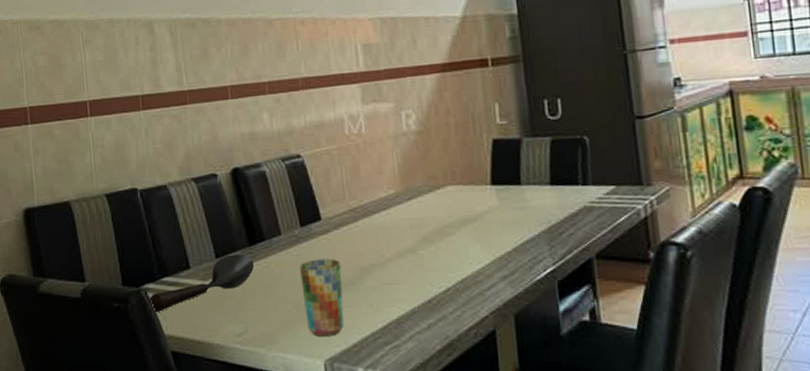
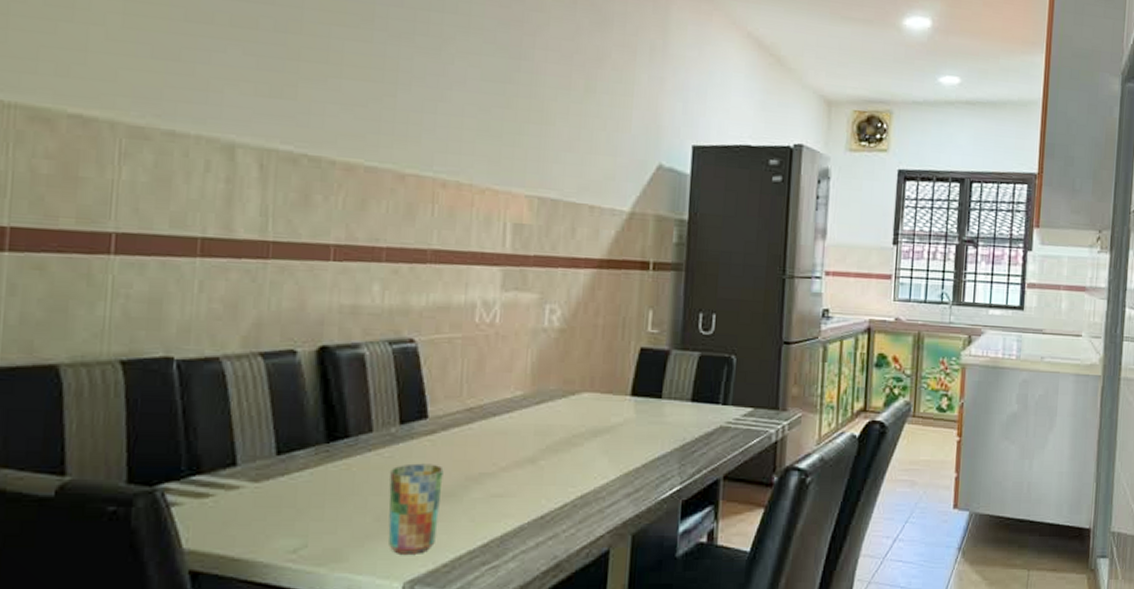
spoon: present [148,254,255,312] -> none [165,451,330,519]

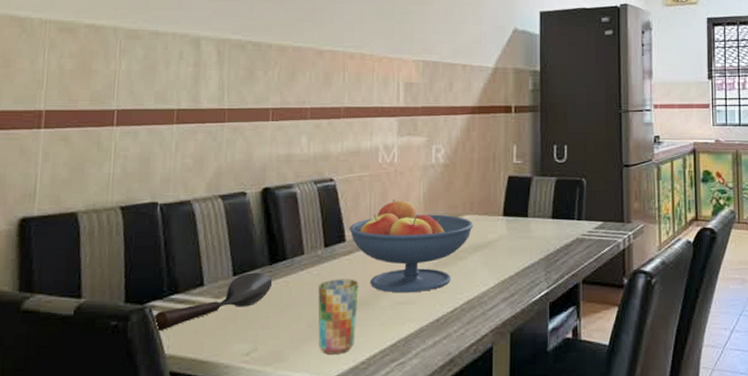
spoon: none [165,451,330,519] -> present [152,272,273,331]
fruit bowl: none [433,369,593,484] -> present [349,199,473,293]

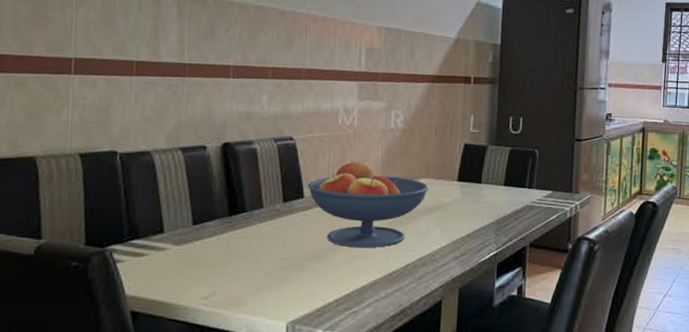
spoon: present [152,272,273,331] -> none [112,222,232,273]
cup: present [318,279,359,354] -> none [275,232,316,301]

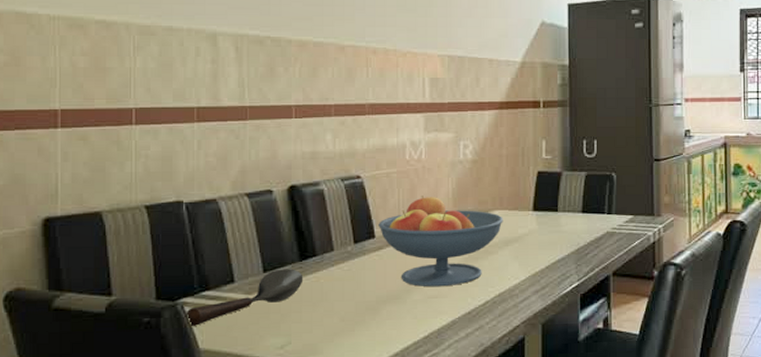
spoon: none [112,222,232,273] -> present [184,268,304,326]

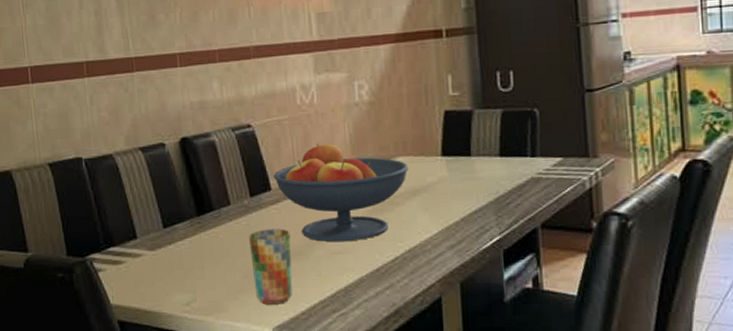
spoon: present [184,268,304,326] -> none [94,224,203,282]
cup: none [350,274,390,347] -> present [249,228,292,305]

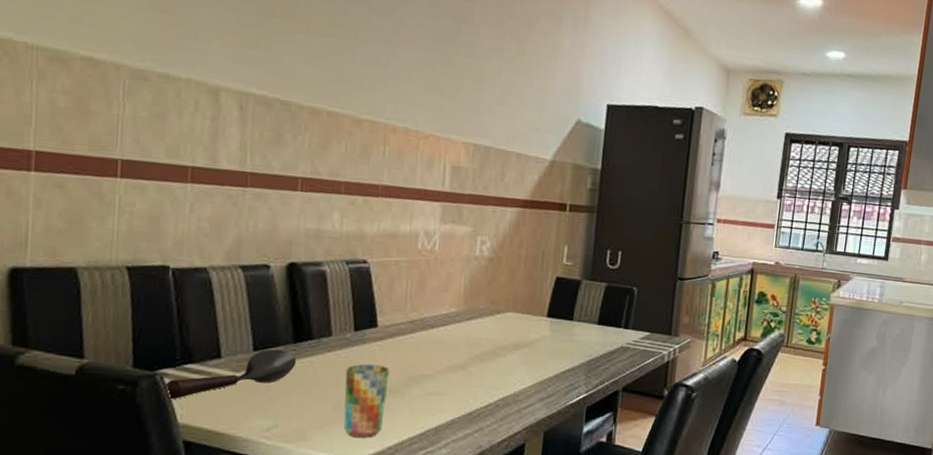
spoon: none [94,224,203,282] -> present [164,349,297,399]
fruit bowl: present [273,143,409,242] -> none [382,289,515,385]

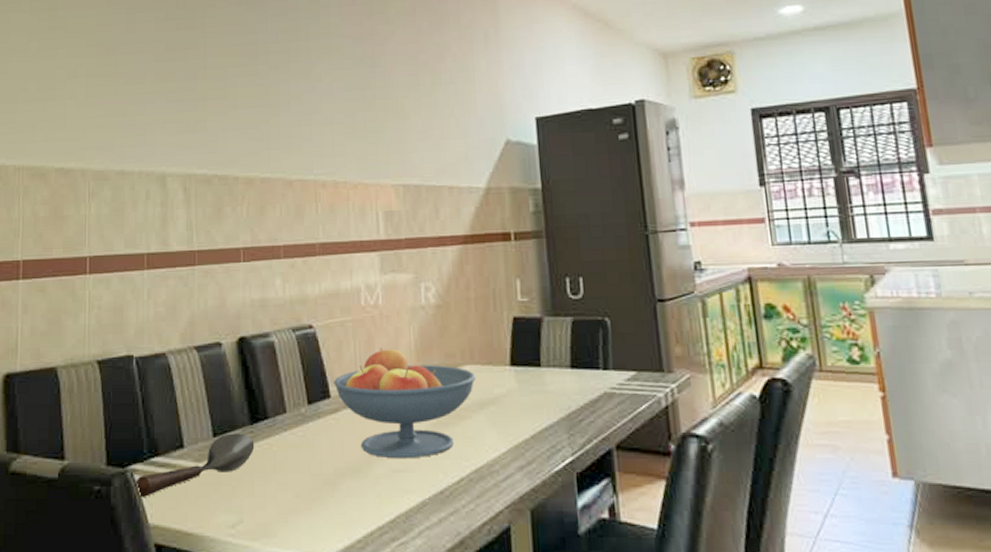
cup: present [344,364,390,438] -> none [304,441,349,530]
fruit bowl: none [382,289,515,385] -> present [334,348,476,459]

